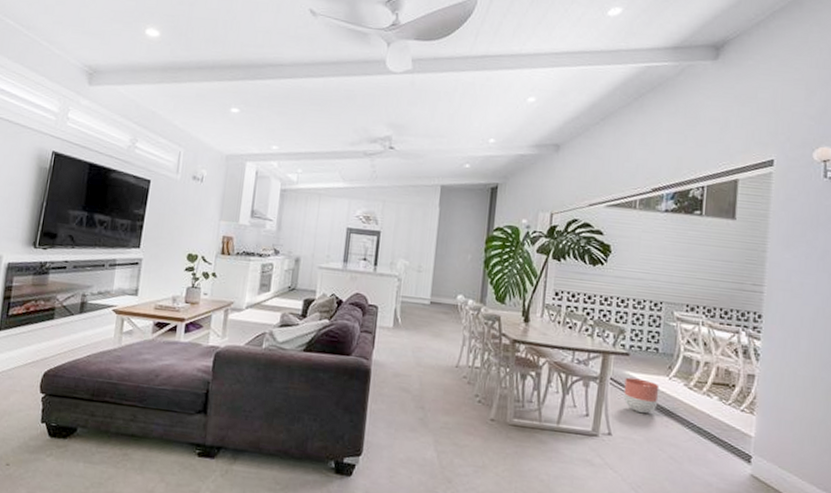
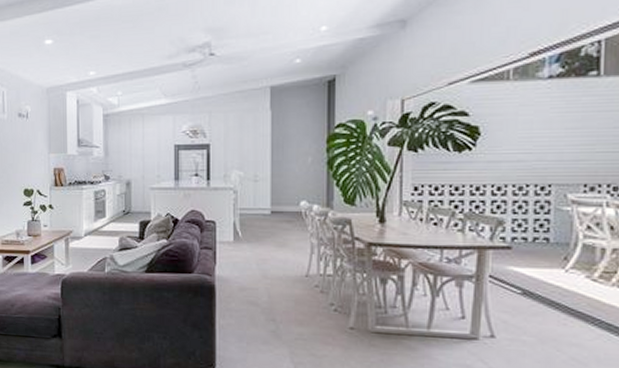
planter: present [623,377,660,414] -> none [507,273,553,312]

